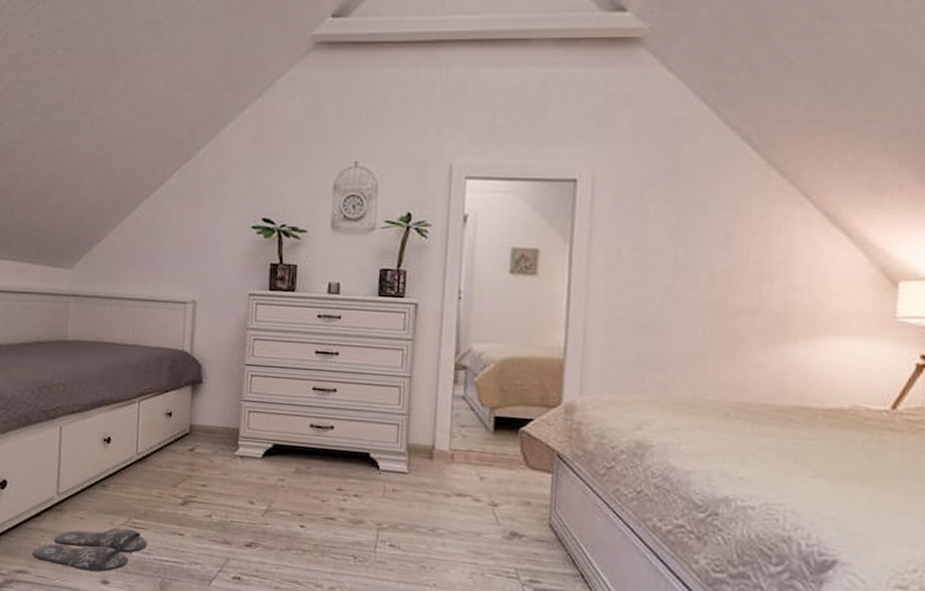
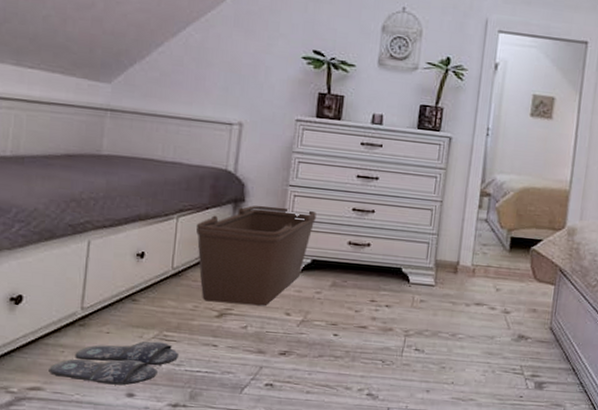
bicycle basket: none [156,386,275,494] -> present [195,205,316,306]

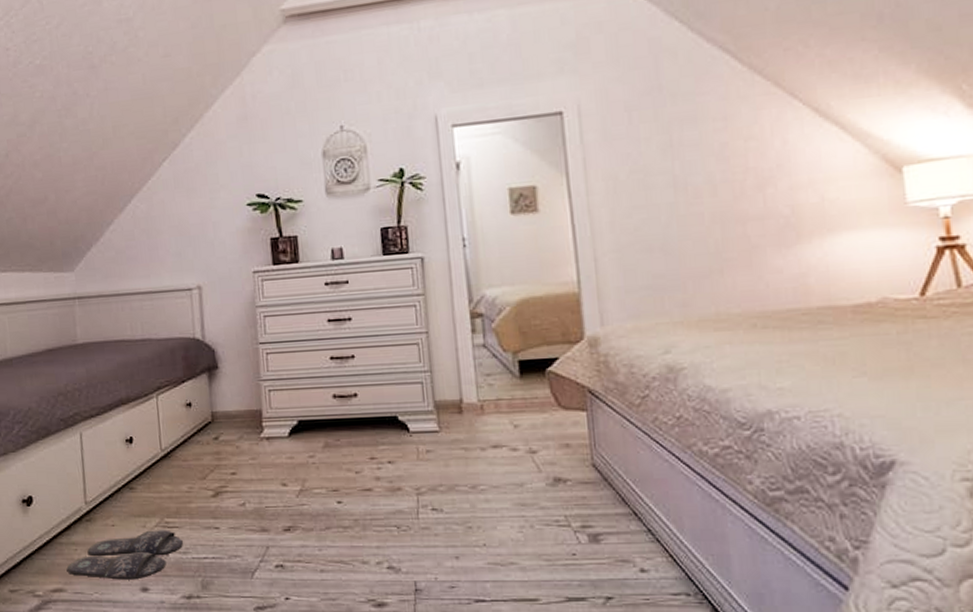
bicycle basket: present [195,205,316,306] -> none [176,366,294,481]

